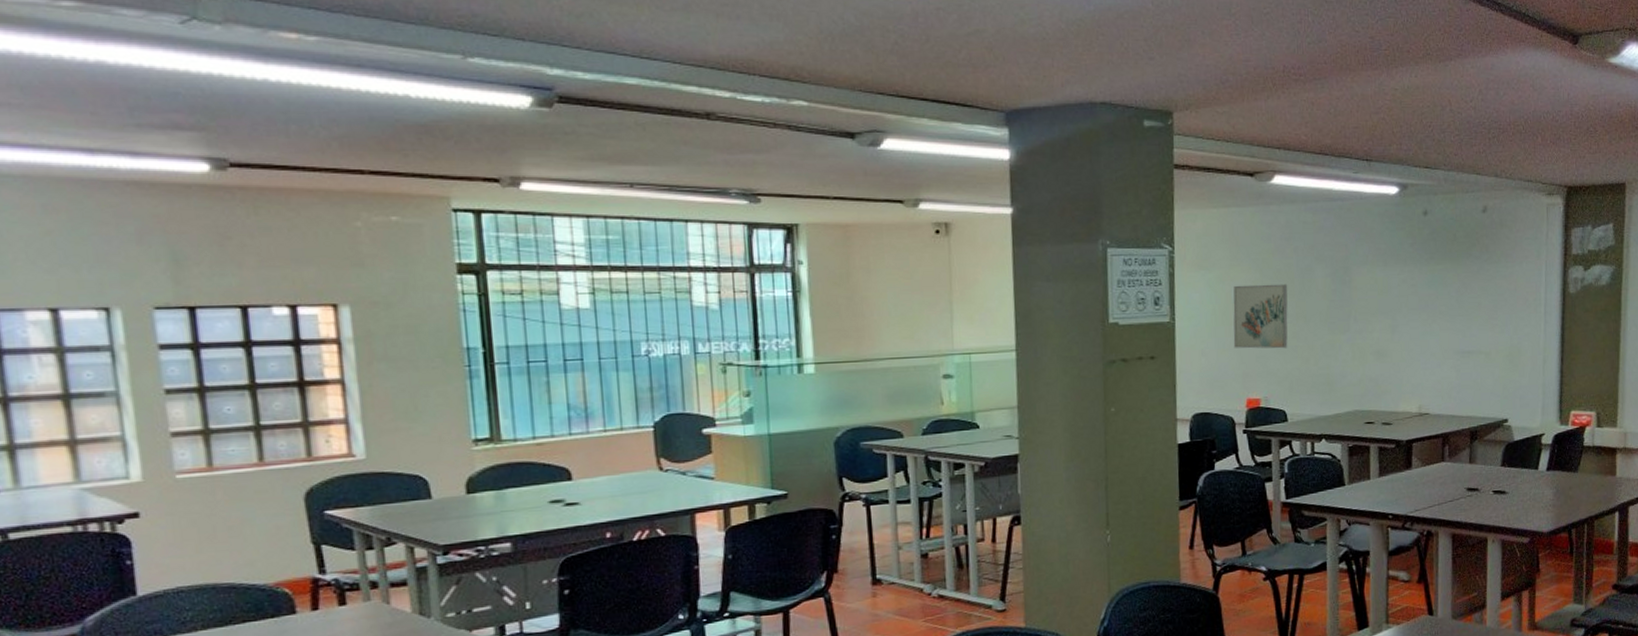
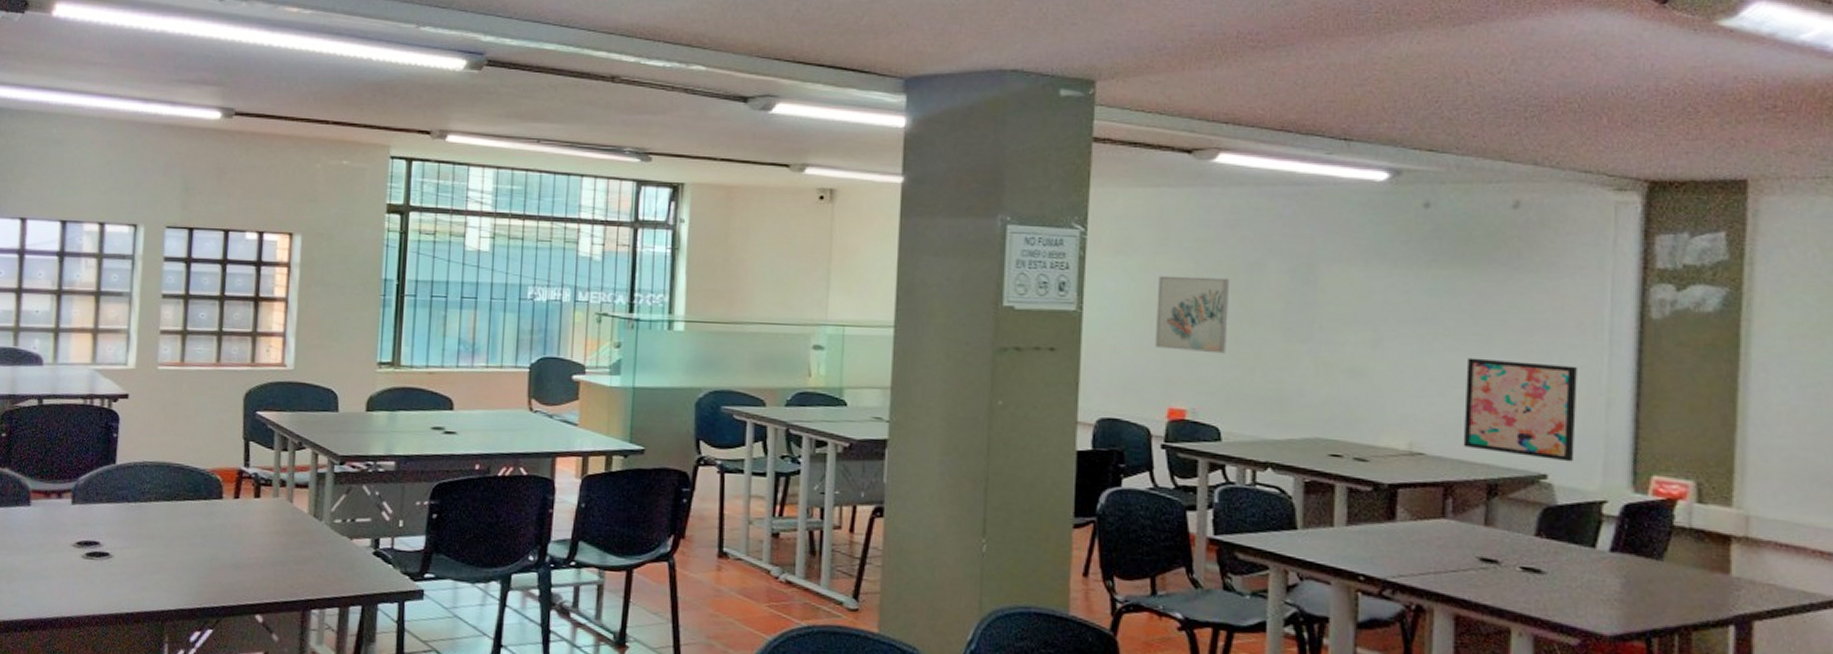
wall art: none [1454,334,1525,408] -> present [1463,357,1577,462]

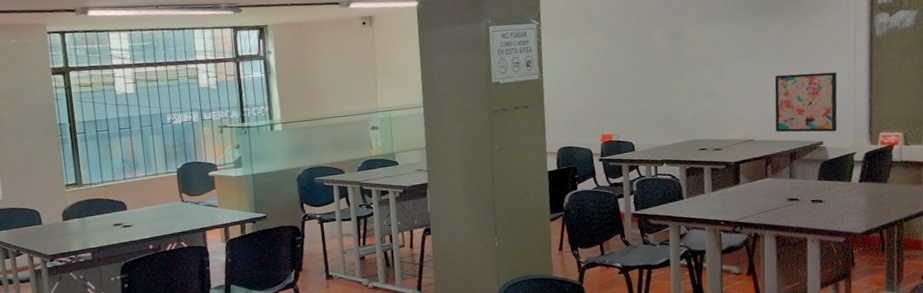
wall art: present [1154,275,1230,354] -> none [588,44,634,96]

